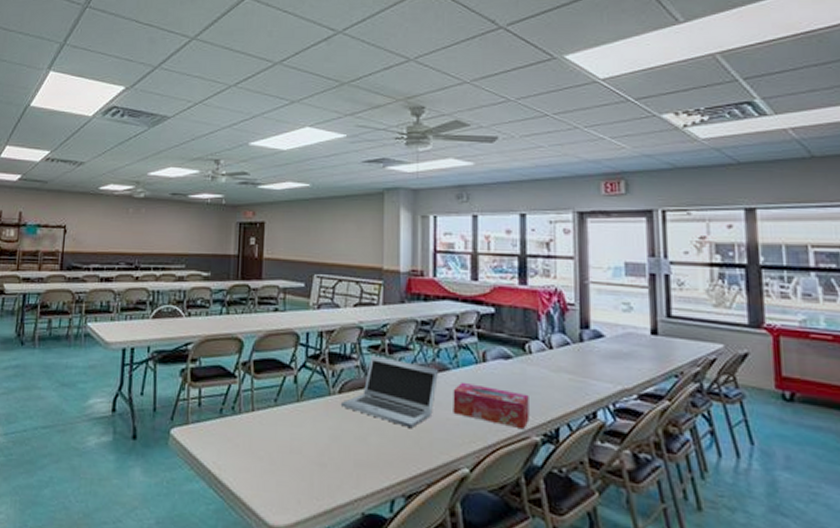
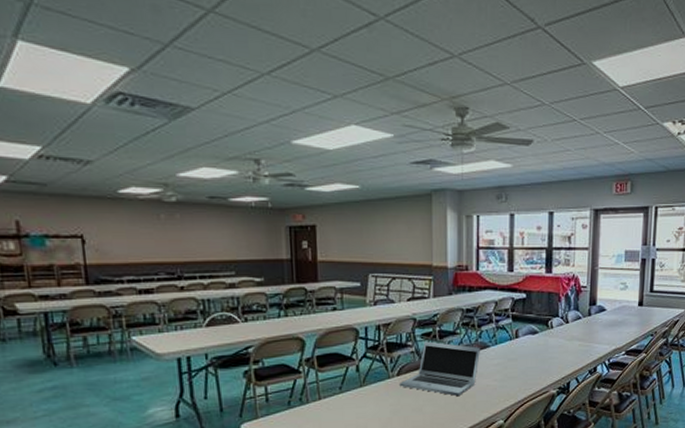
tissue box: present [453,382,530,430] -> none [492,355,549,386]

